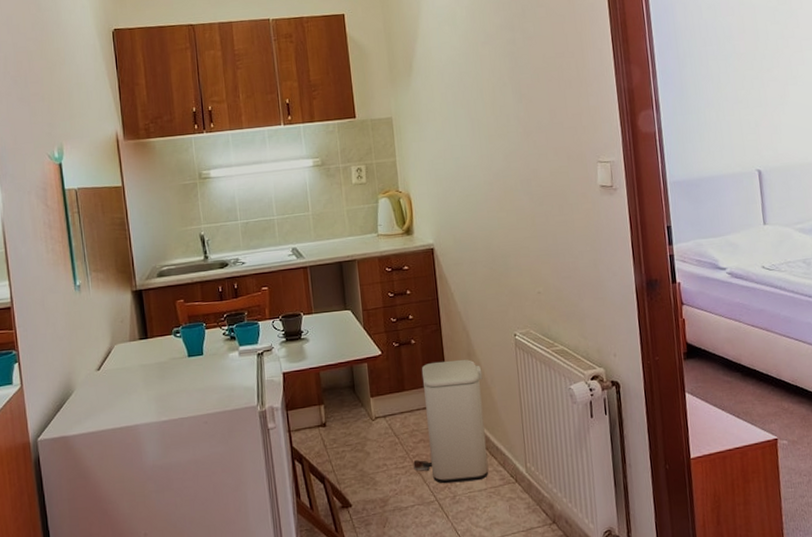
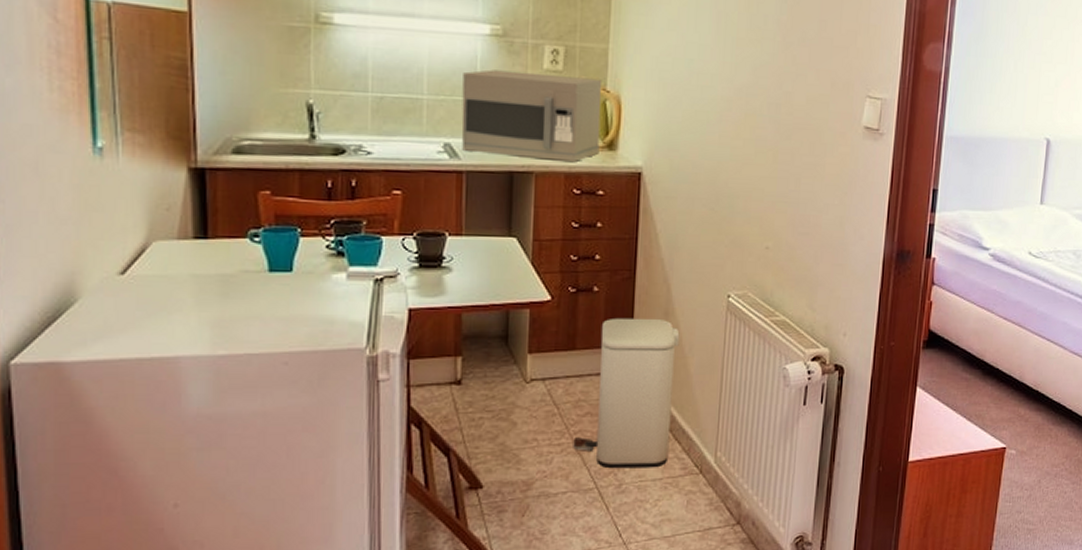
microwave: none [298,184,401,252] -> present [461,69,603,163]

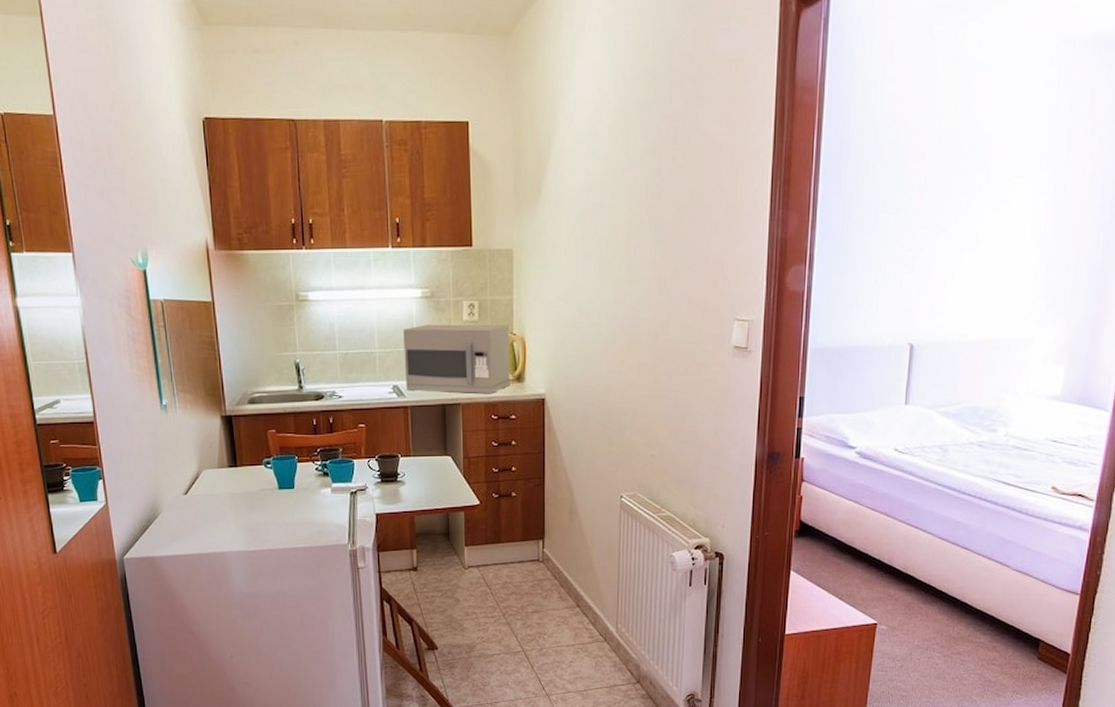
pedal bin: present [573,317,680,468] -> none [503,516,583,635]

